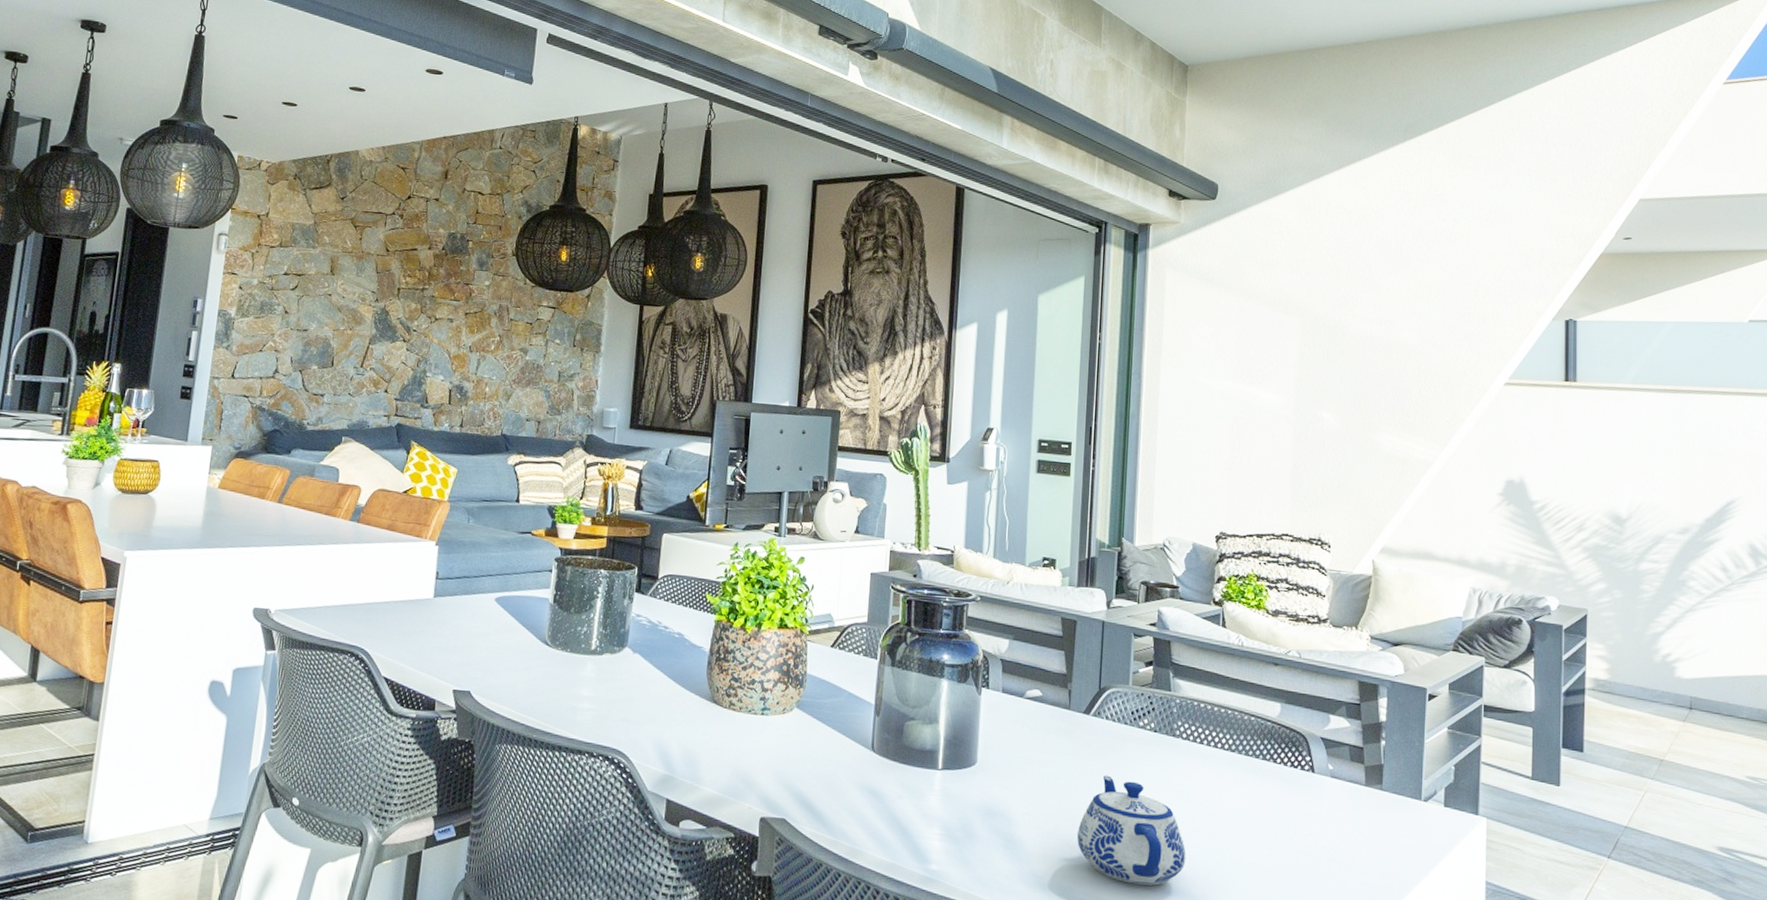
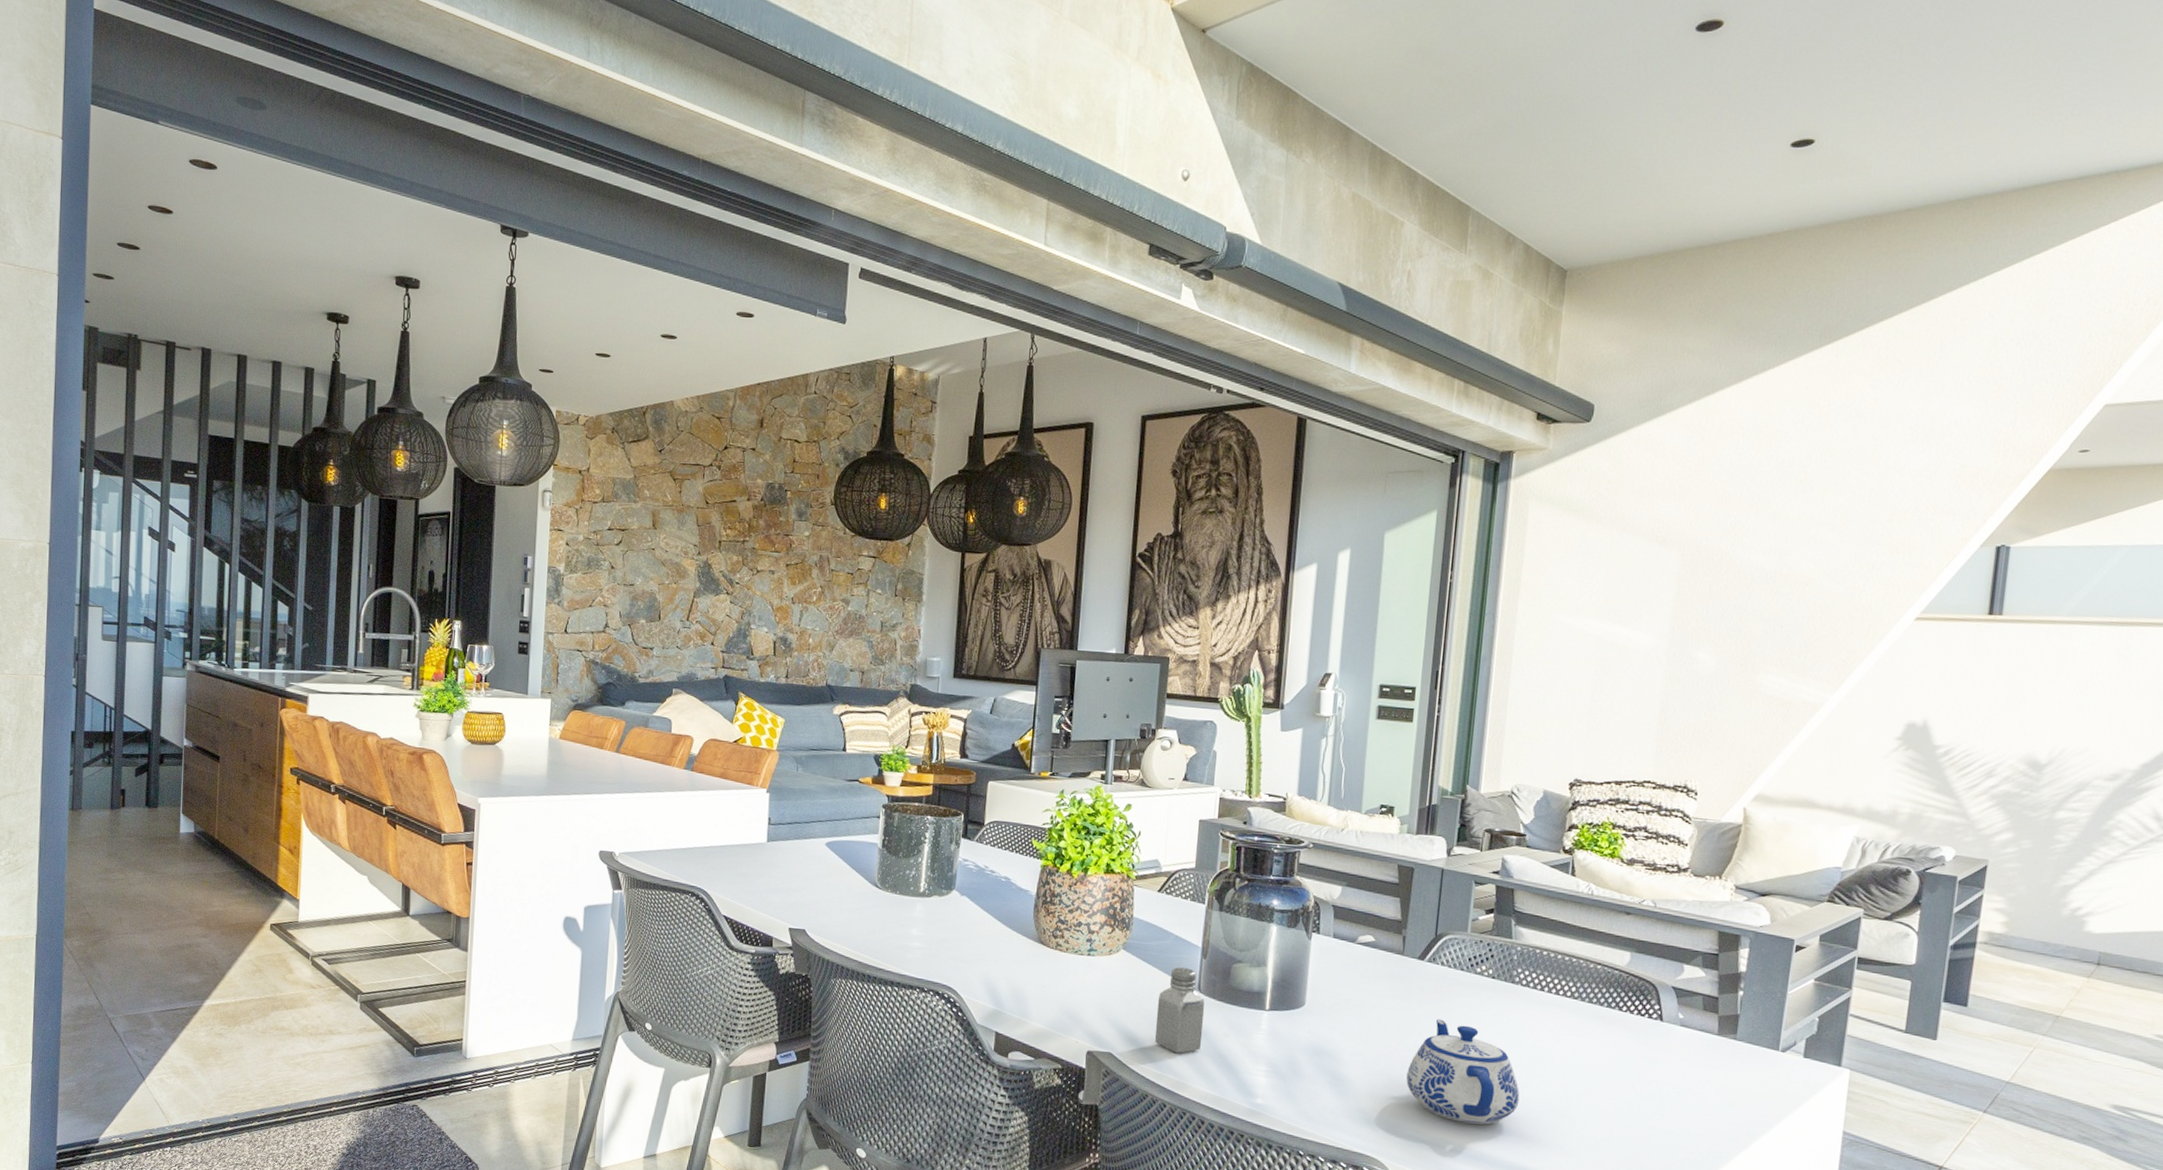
saltshaker: none [828,725,879,817] -> present [1154,967,1205,1053]

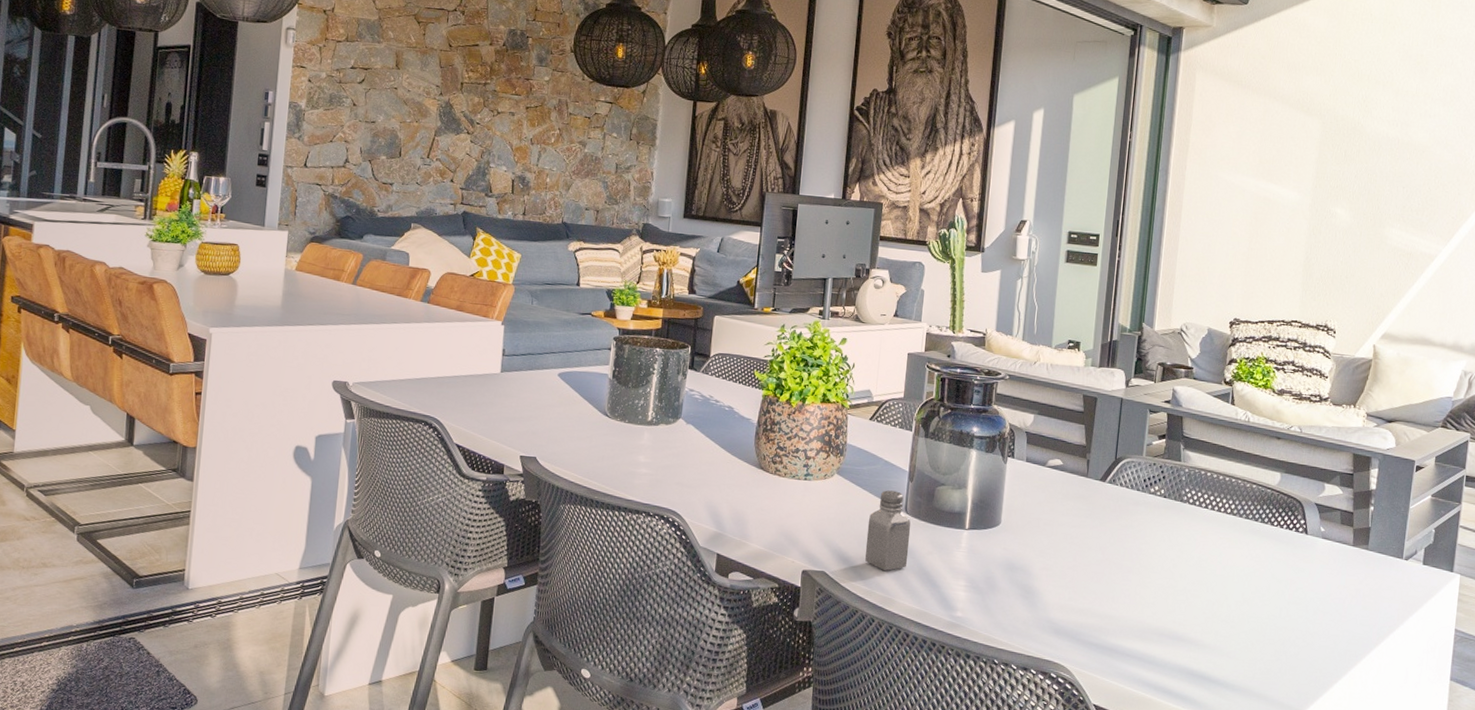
teapot: present [1406,1019,1520,1125] -> none [1089,535,1188,631]

